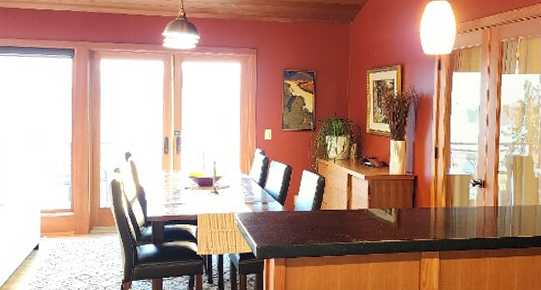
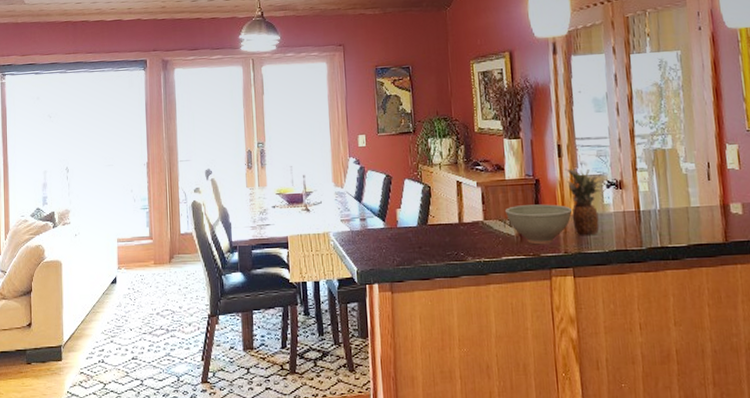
bowl: none [386,197,443,231] -> present [504,204,573,245]
fruit: none [439,168,472,226] -> present [565,168,605,236]

